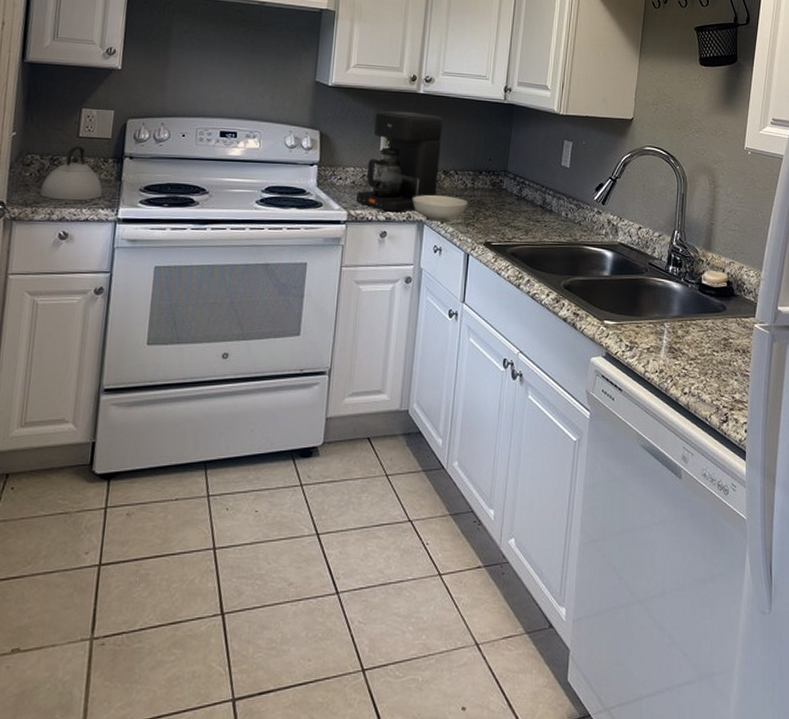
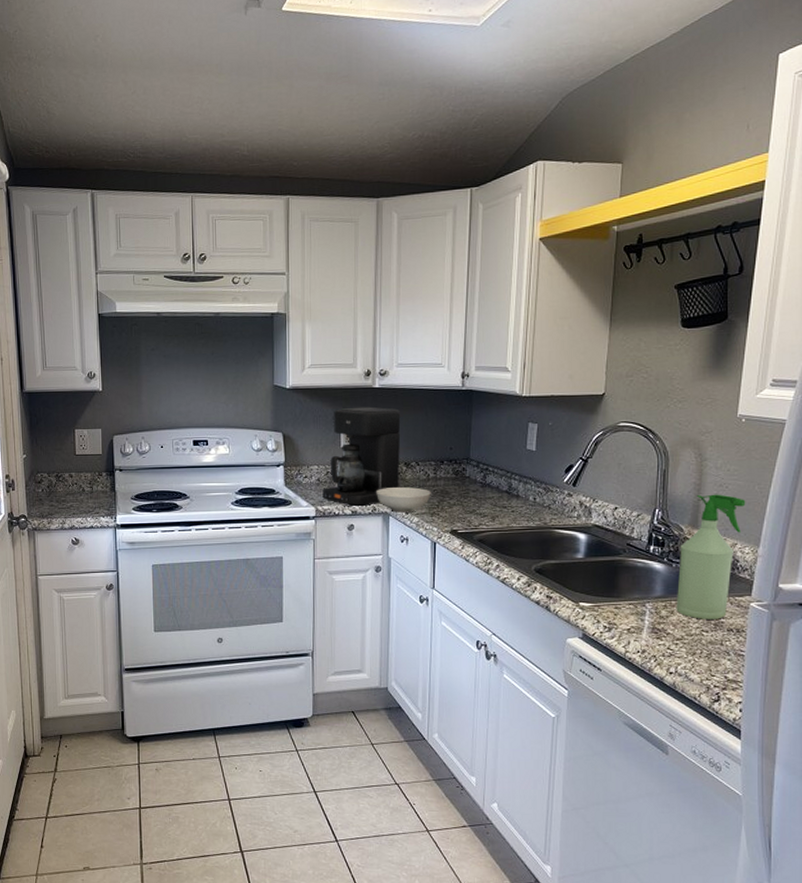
kettle: present [38,146,103,201] -> none [51,463,102,511]
spray bottle: none [691,219,751,340] -> present [676,494,746,620]

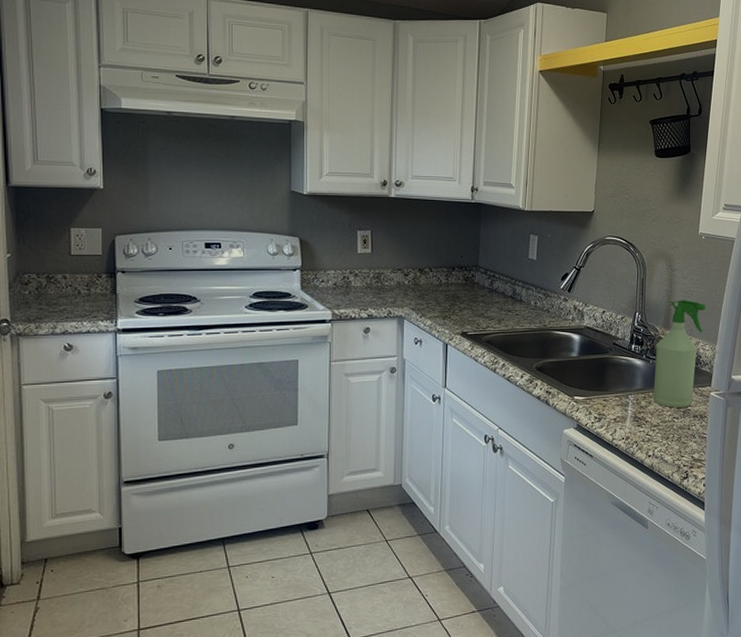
coffee maker: present [322,406,401,506] -> none [339,215,415,309]
bowl: present [375,487,431,513] -> none [390,292,443,316]

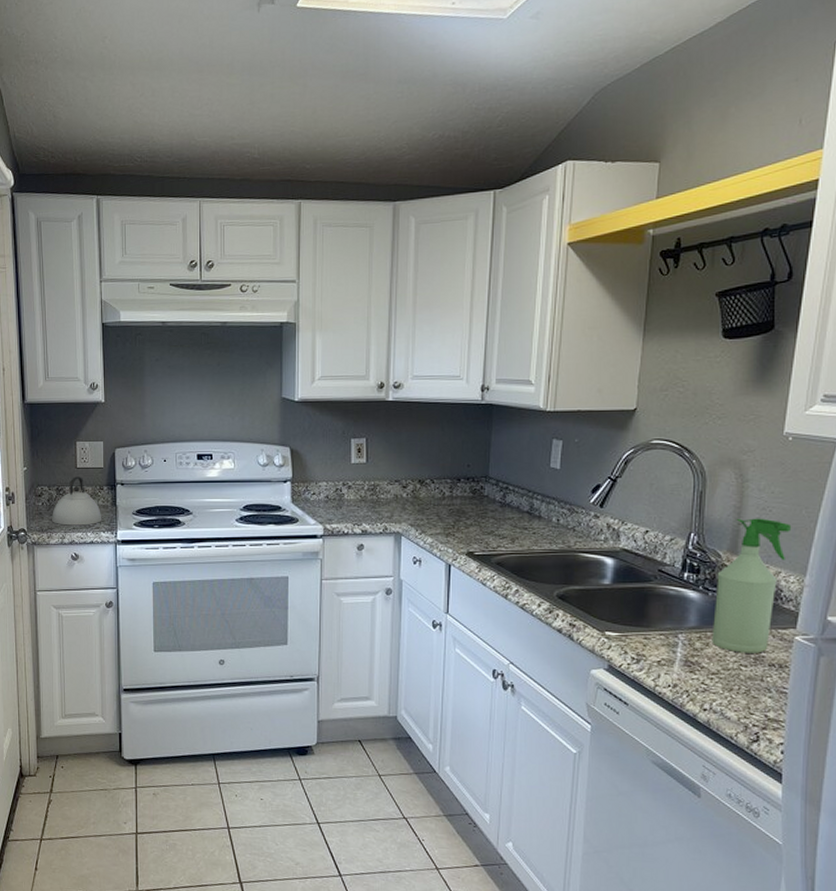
kettle: none [40,264,100,315] -> present [51,476,102,526]

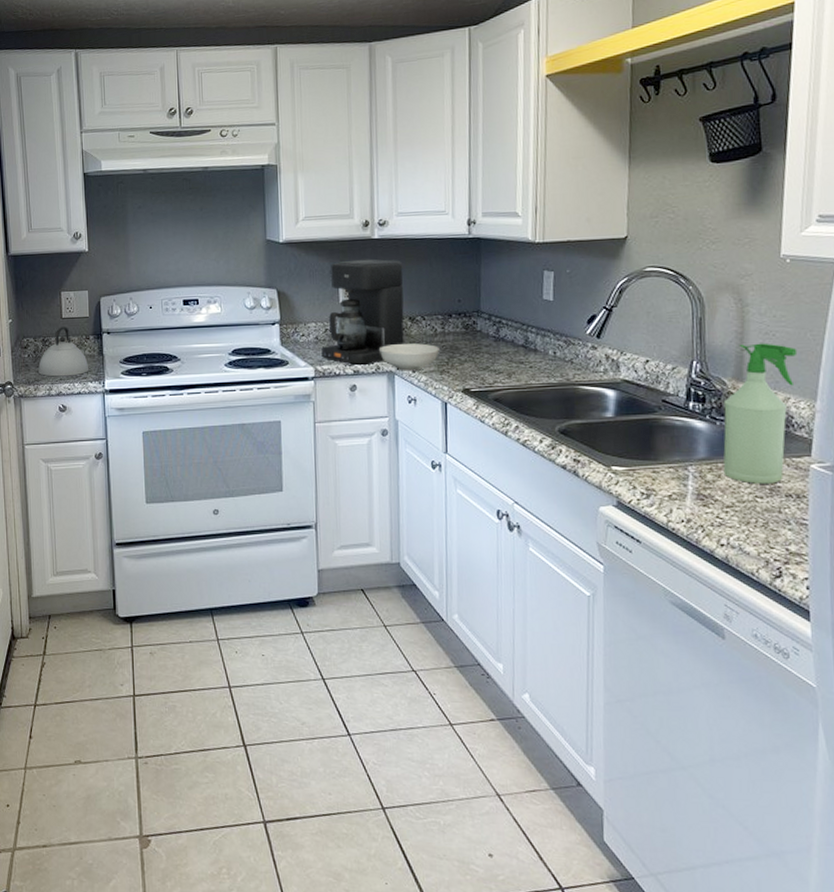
coffee maker: none [331,421,415,525] -> present [321,259,404,365]
bowl: none [387,506,446,533] -> present [378,343,440,371]

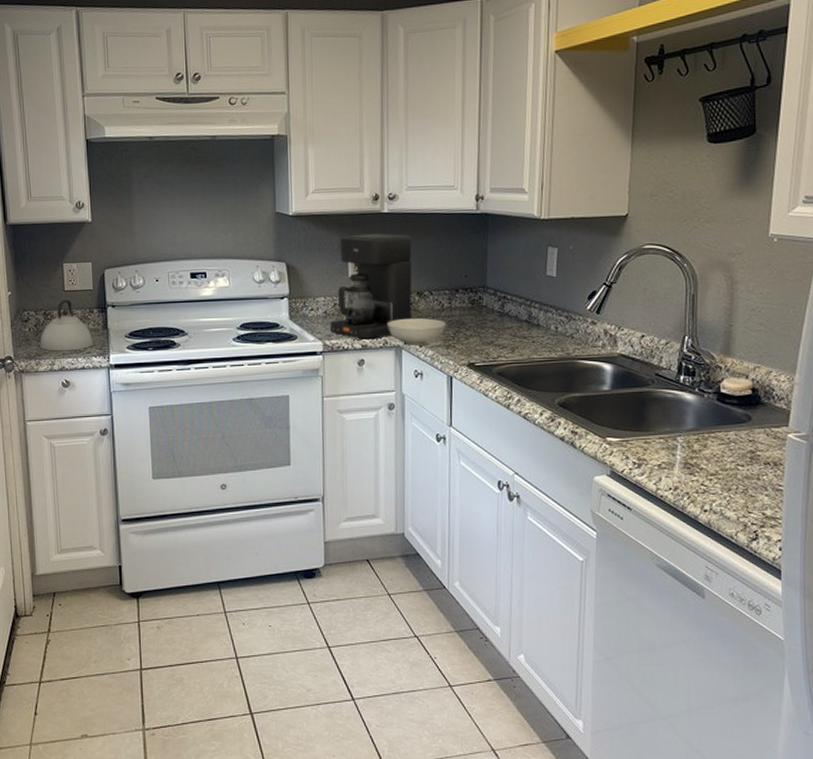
spray bottle: present [723,343,798,484] -> none [709,319,780,453]

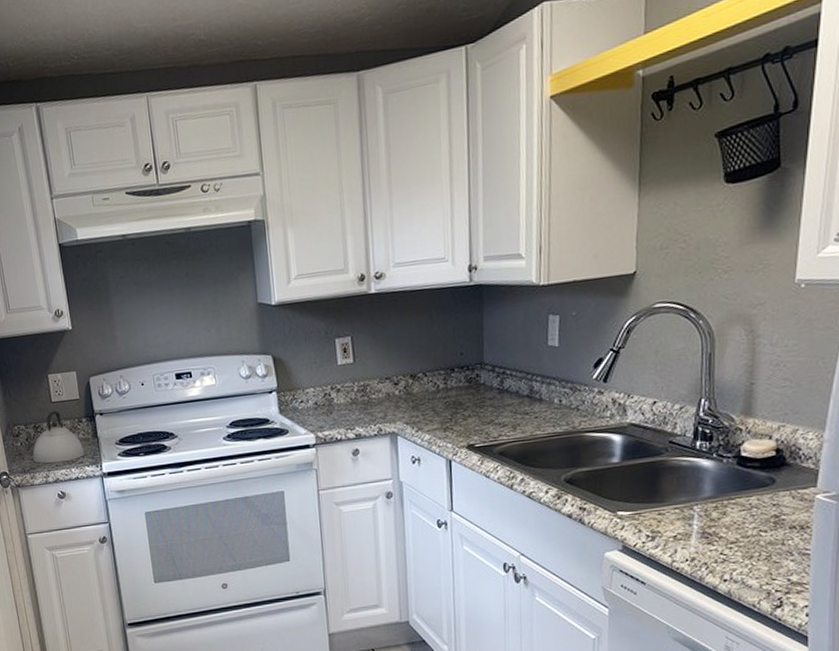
coffee maker: present [330,233,412,339] -> none [321,315,406,428]
bowl: present [386,318,446,346] -> none [380,401,443,431]

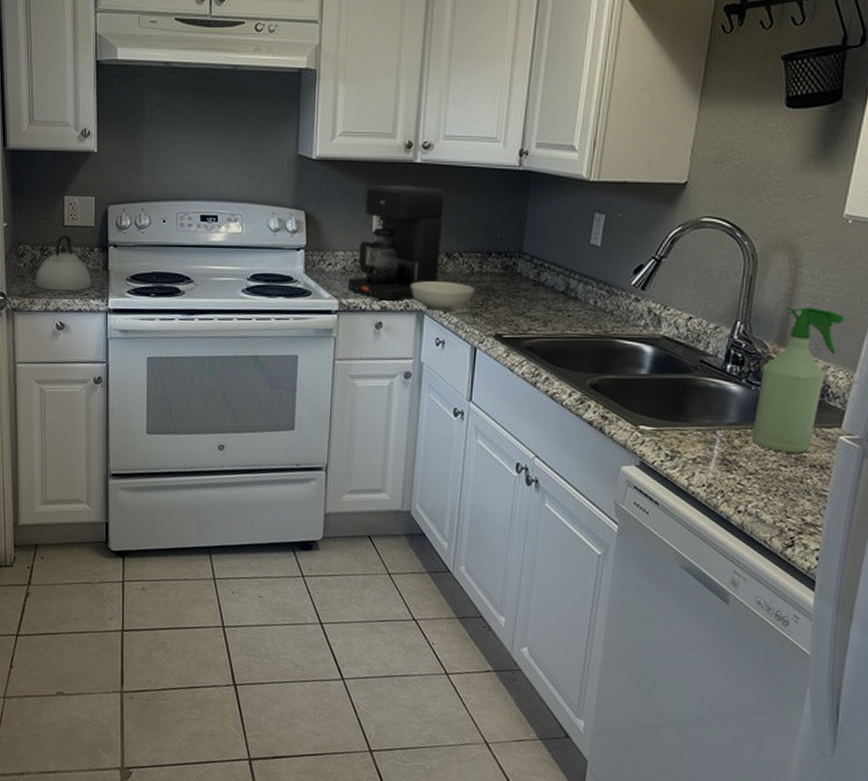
coffee maker: none [321,315,406,428] -> present [348,185,445,301]
bowl: none [380,401,443,431] -> present [409,281,475,312]
spray bottle: none [728,374,808,519] -> present [751,307,845,453]

